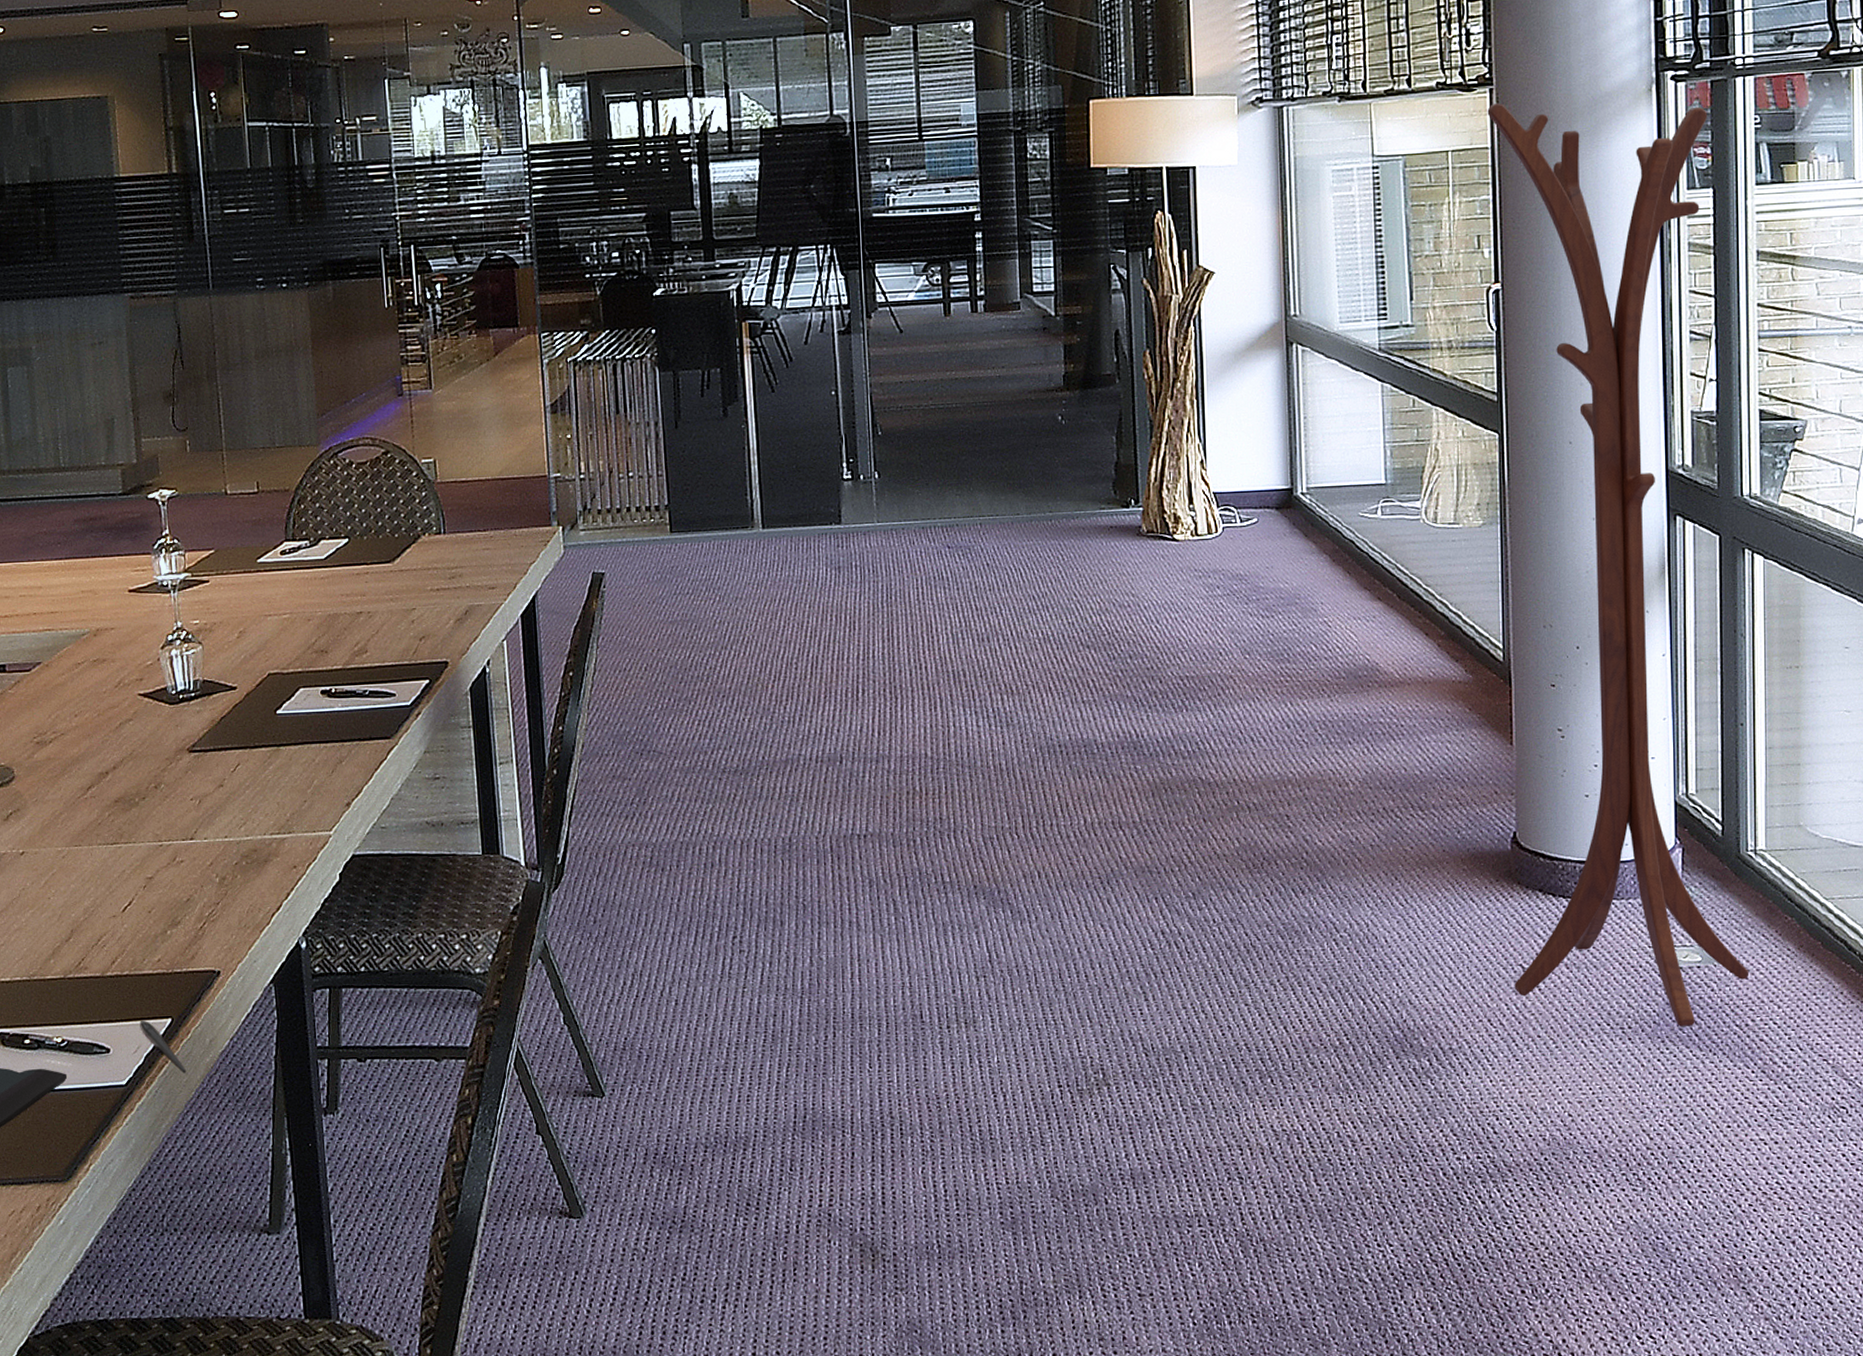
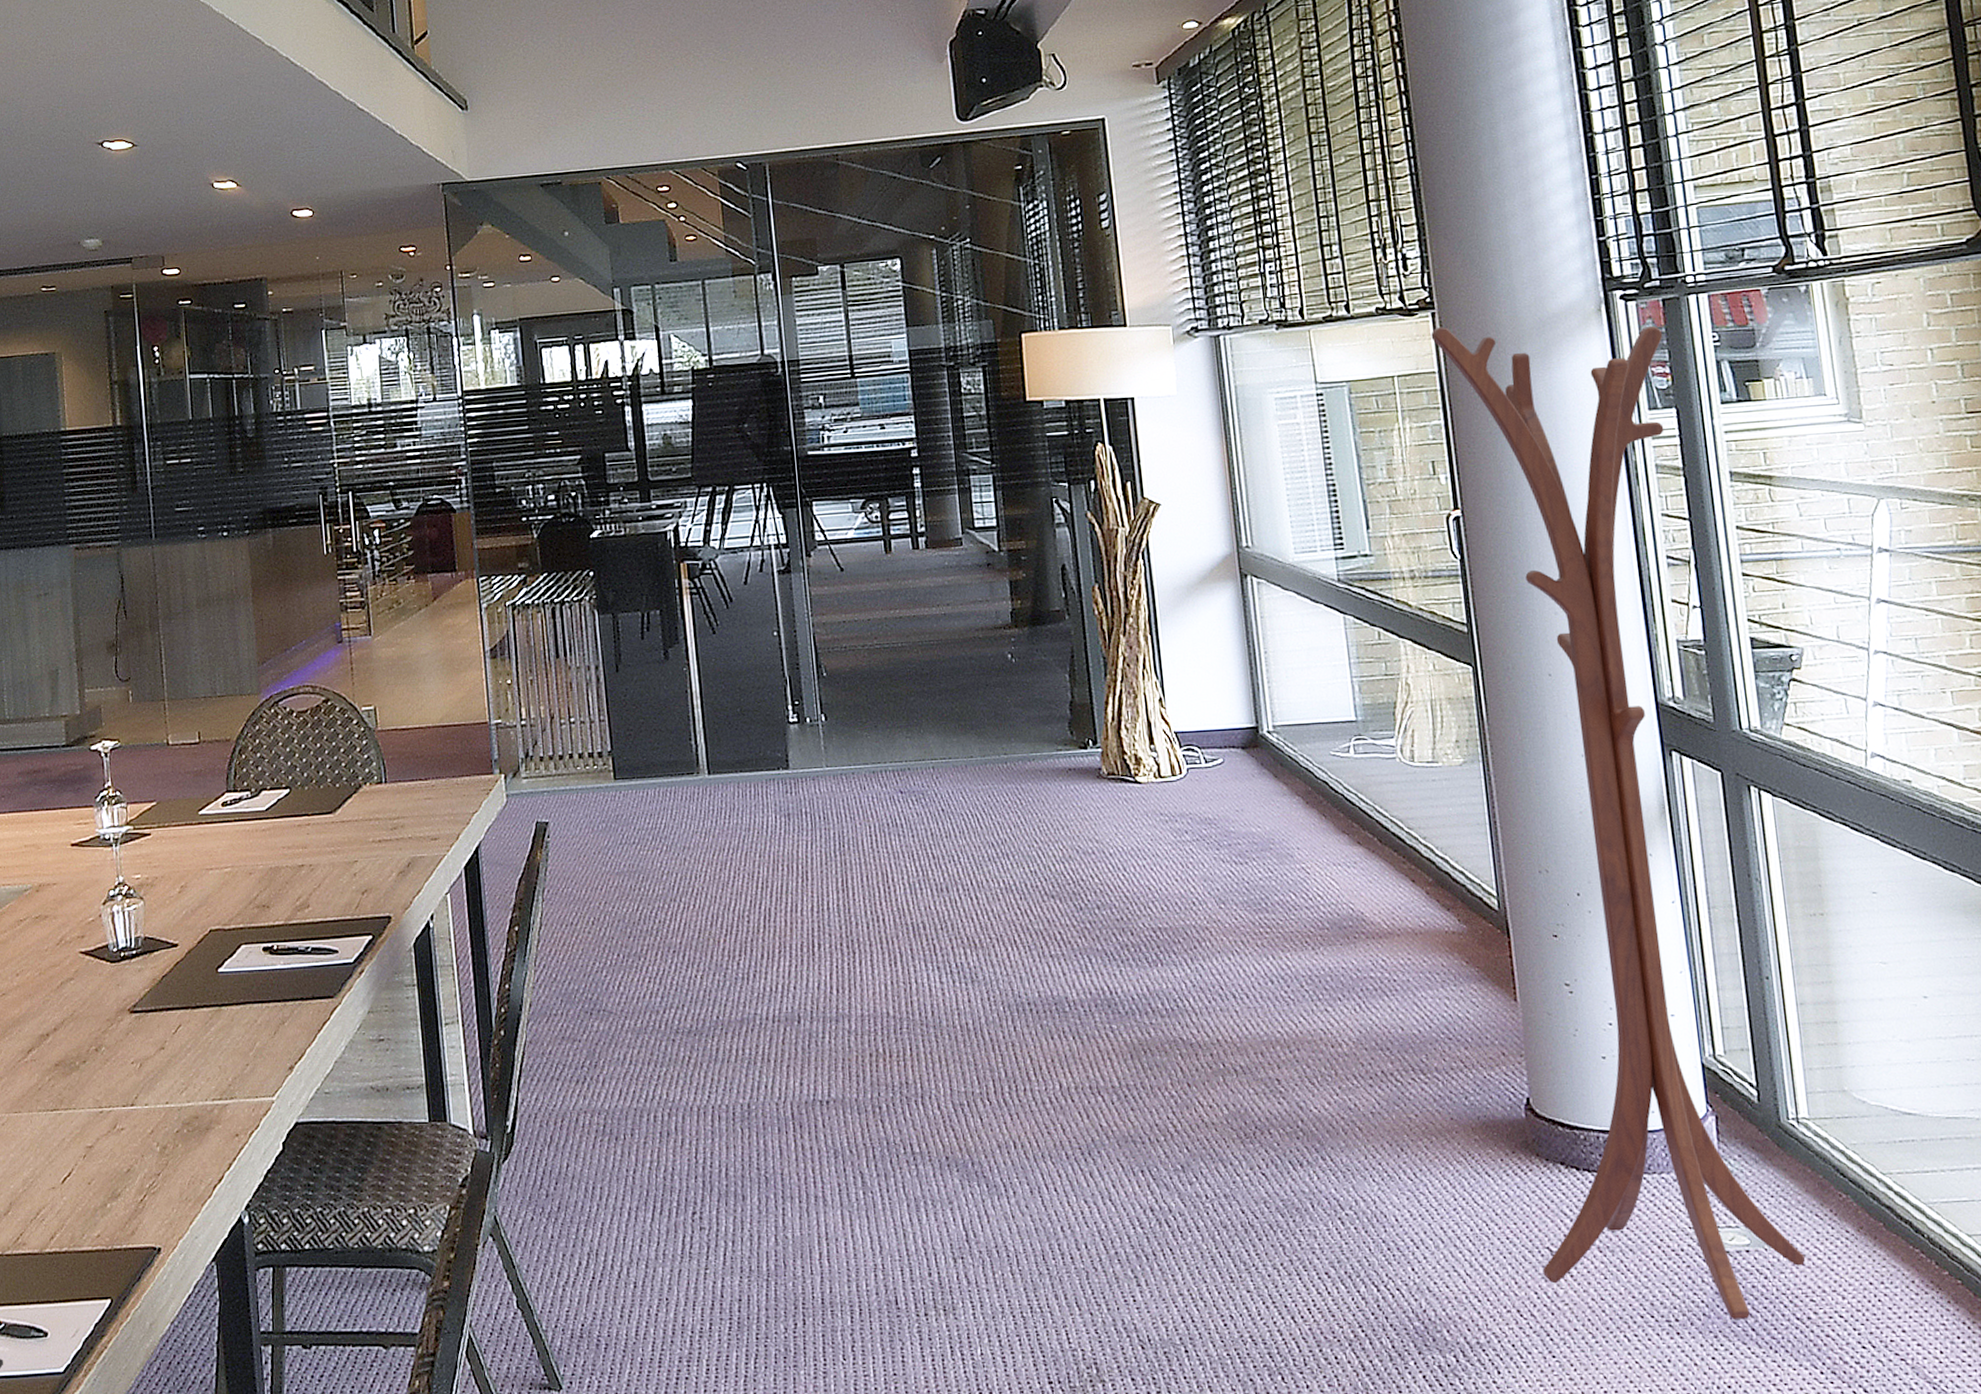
pen: present [139,1020,187,1073] -> none [78,1301,126,1360]

